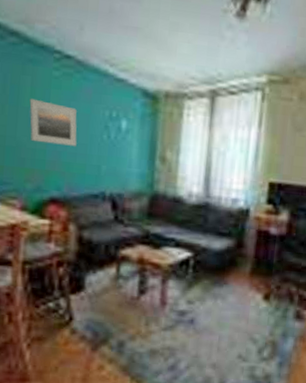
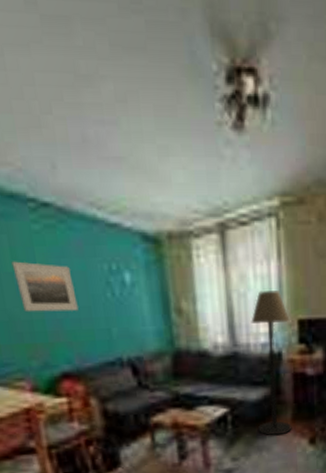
floor lamp: none [217,152,262,287] -> present [251,291,292,436]

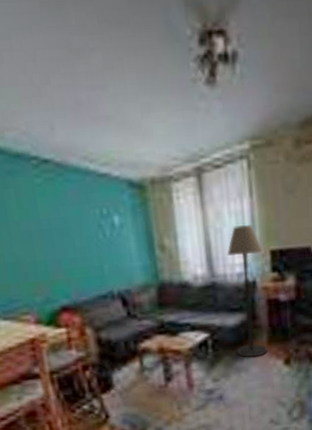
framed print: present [11,261,79,313] -> none [18,211,75,255]

